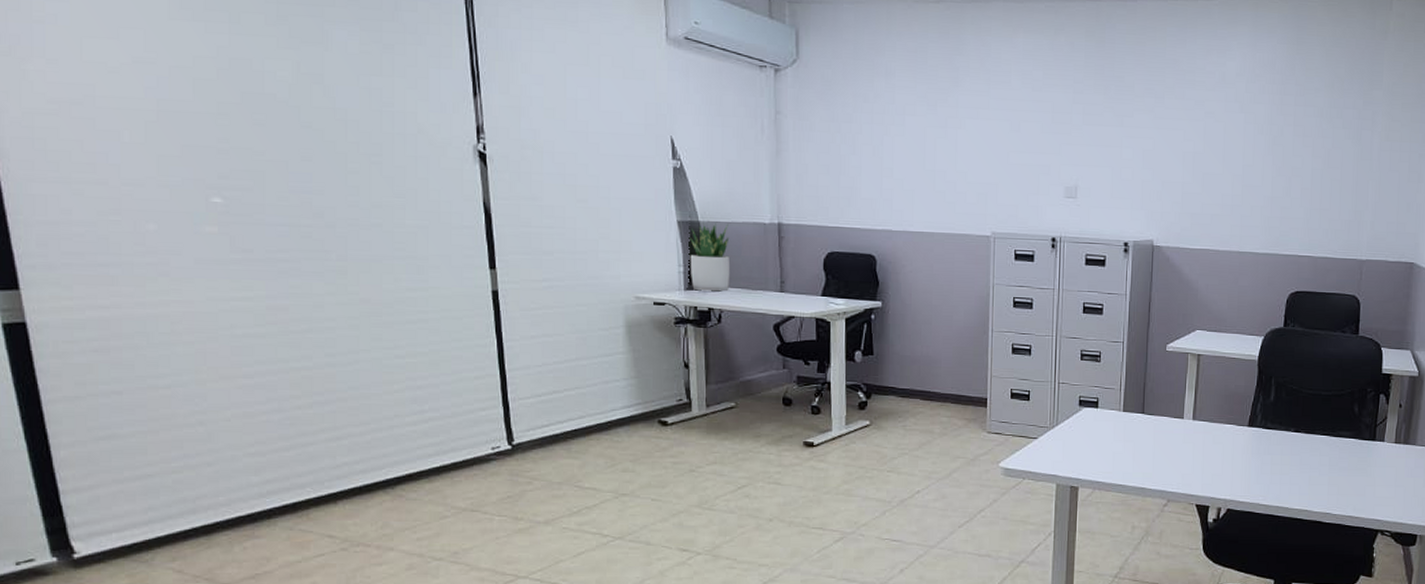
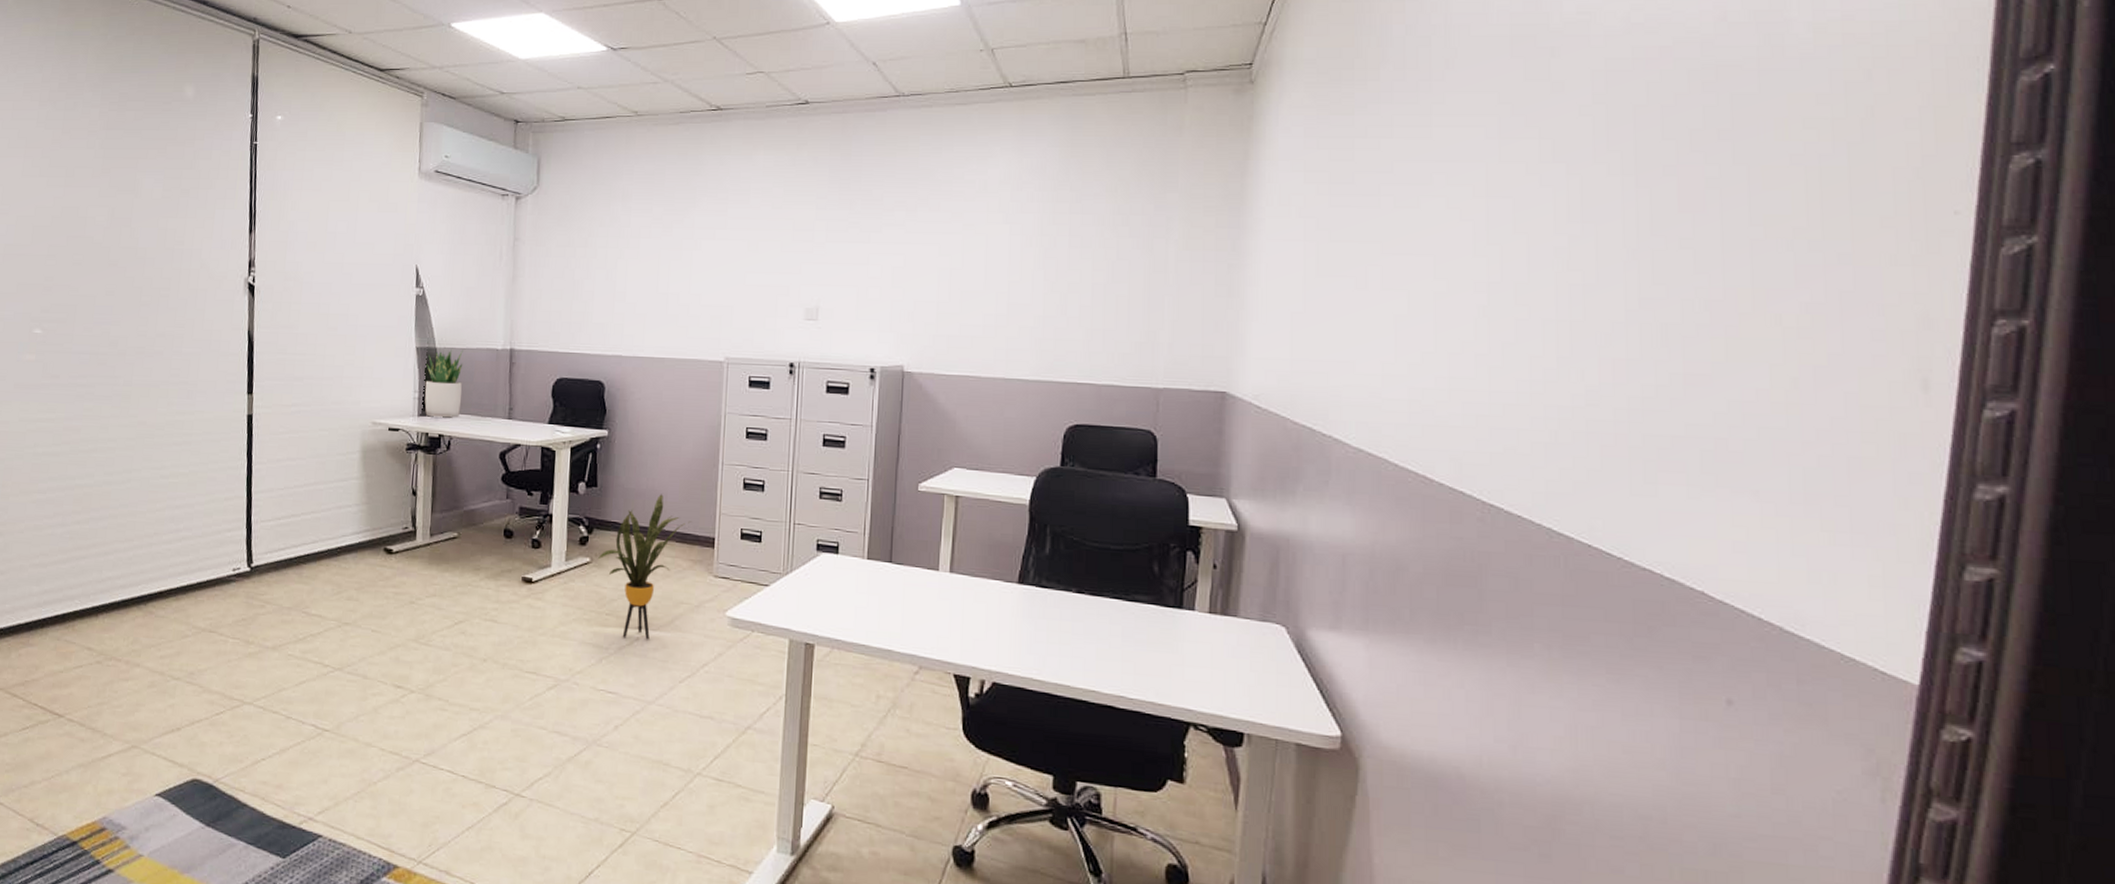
house plant: none [876,360,964,492] -> present [597,494,691,640]

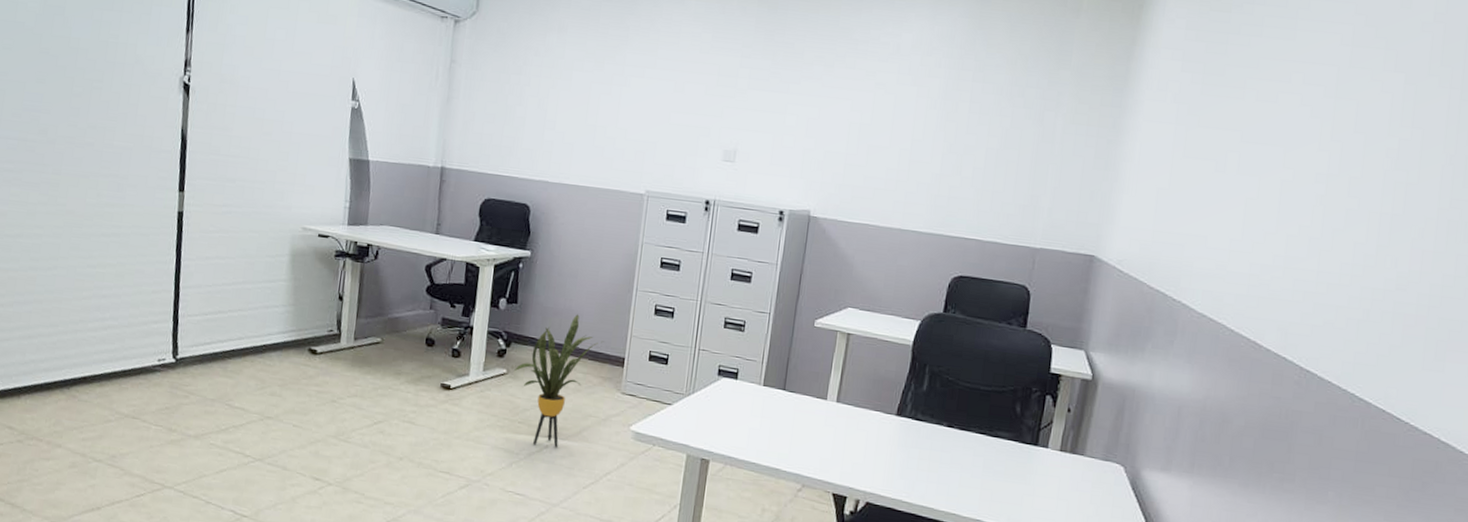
planter: present [424,349,463,418] -> none [355,163,395,230]

